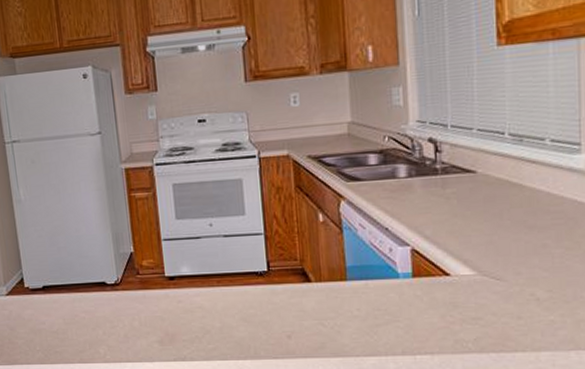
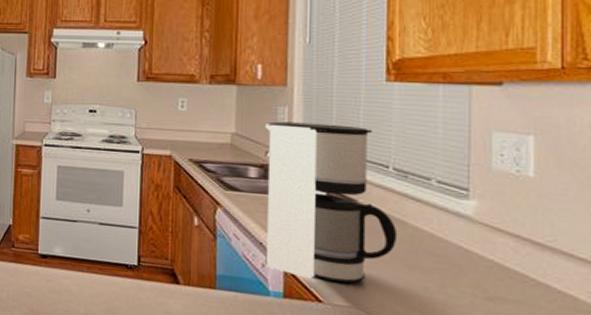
coffee maker: none [381,97,516,255] -> present [265,121,398,285]

